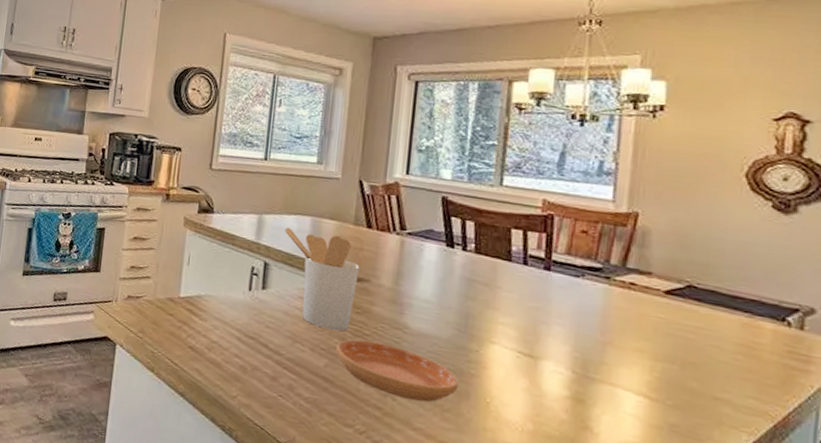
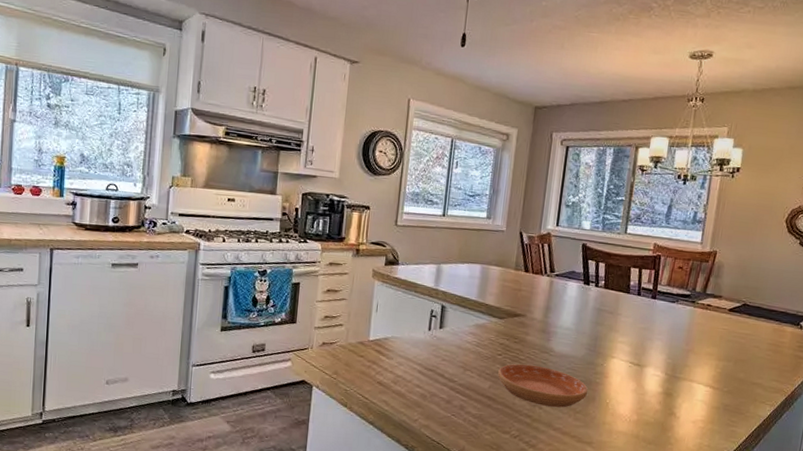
utensil holder: present [284,227,360,331] -> none [458,274,518,358]

